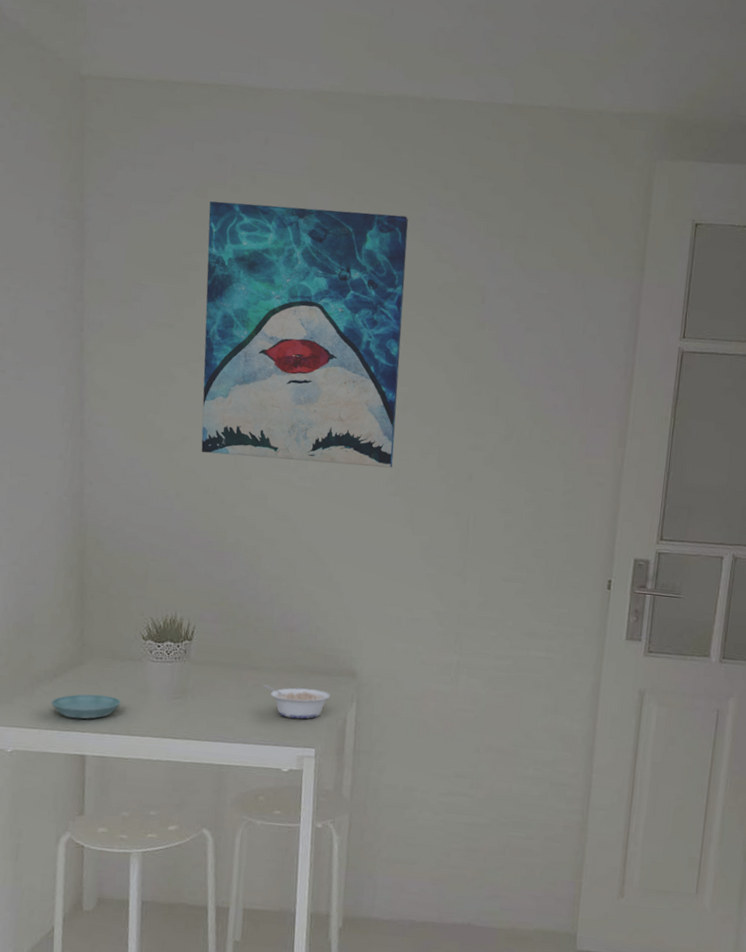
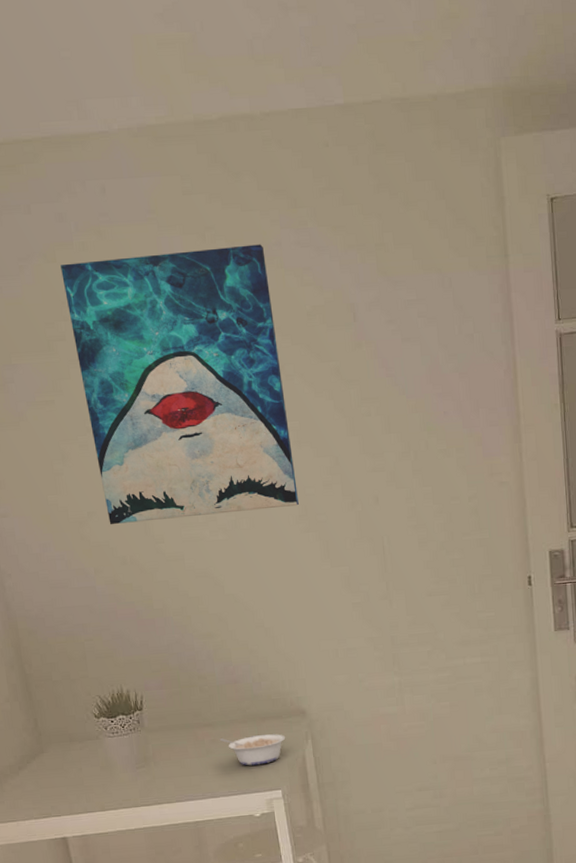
saucer: present [51,694,121,719] -> none [22,777,88,806]

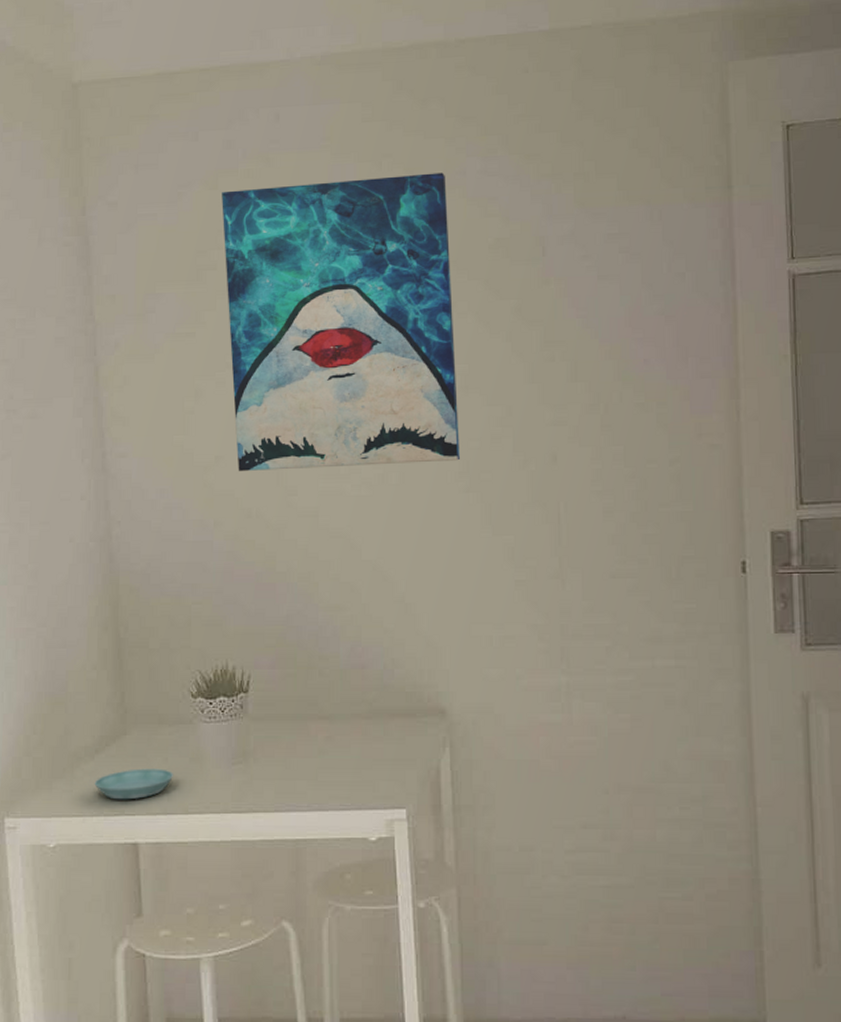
saucer: none [22,777,88,806] -> present [94,768,173,800]
legume: present [219,734,286,766] -> none [336,736,418,774]

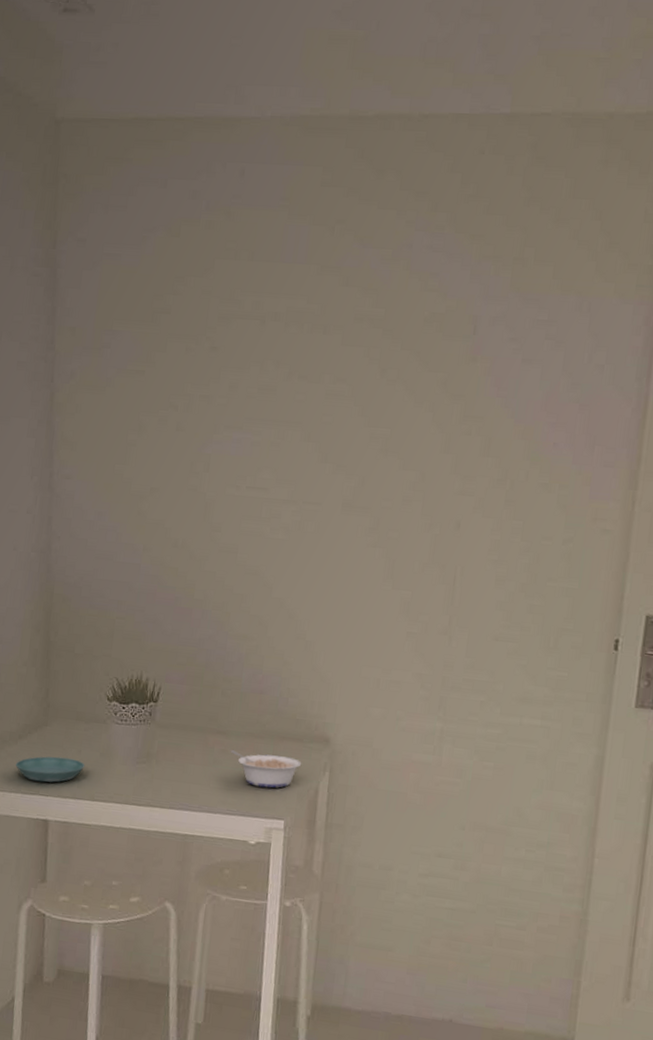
wall art: present [222,172,460,471] -> none [170,239,393,517]
legume: none [336,736,418,774] -> present [230,750,302,788]

